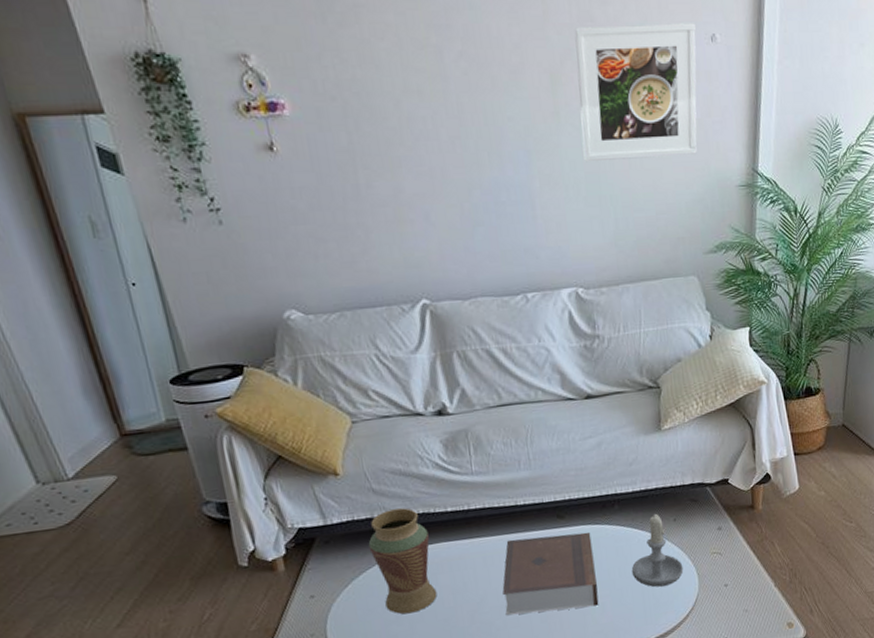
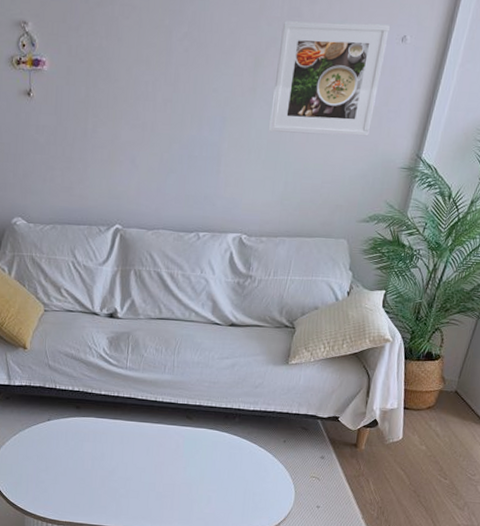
vase: present [368,508,437,614] -> none [37,383,83,467]
book: present [502,532,599,616] -> none [129,427,211,497]
candle: present [631,513,684,587] -> none [238,432,284,495]

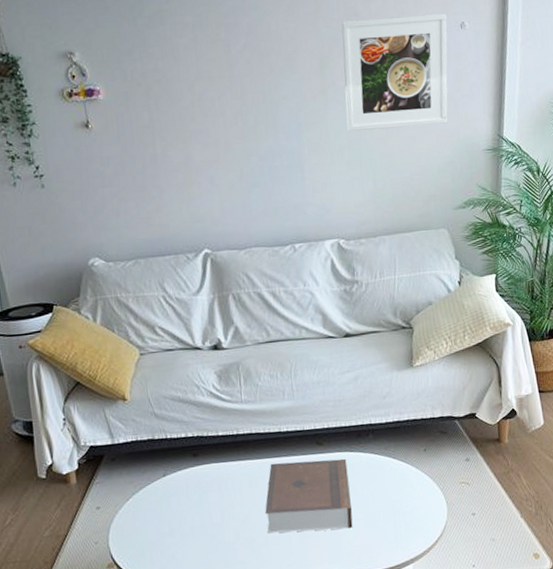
book: none [129,427,211,497] -> present [265,458,353,534]

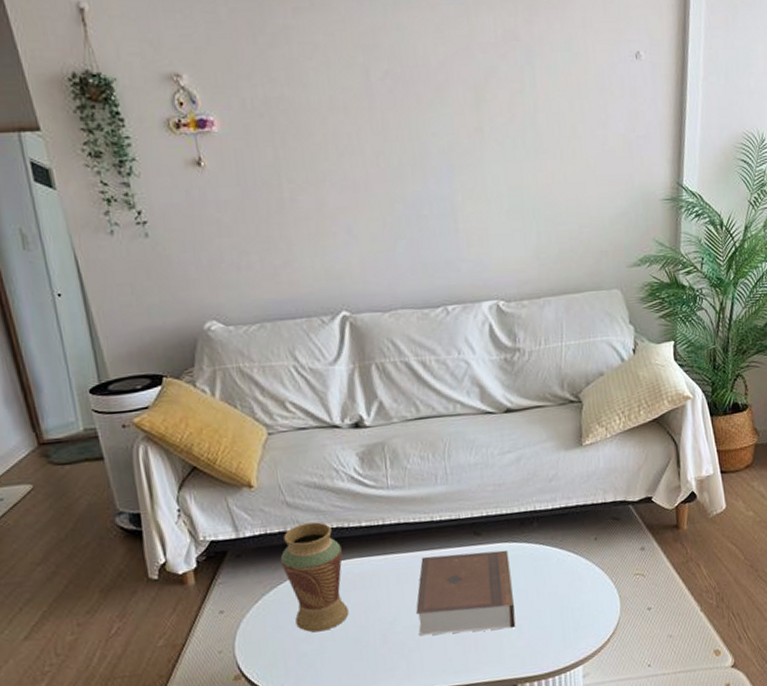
vase: none [148,431,207,528] -> present [280,522,349,632]
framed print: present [341,14,448,132] -> none [499,41,621,177]

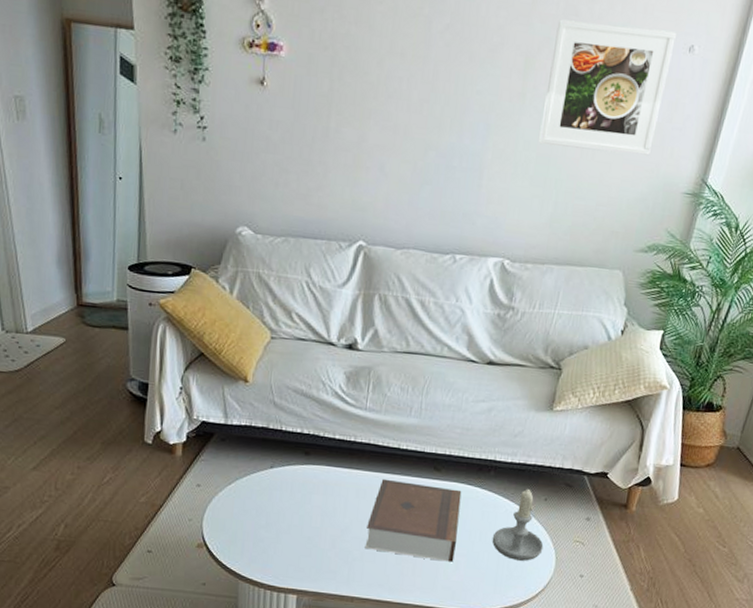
vase: present [280,522,349,632] -> none [258,424,313,524]
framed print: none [499,41,621,177] -> present [539,19,676,156]
candle: none [550,531,605,610] -> present [492,488,544,561]

